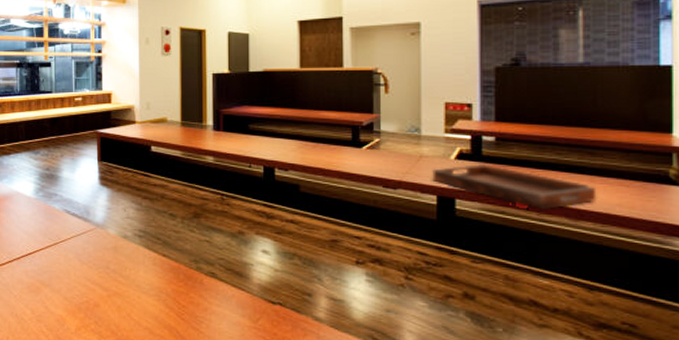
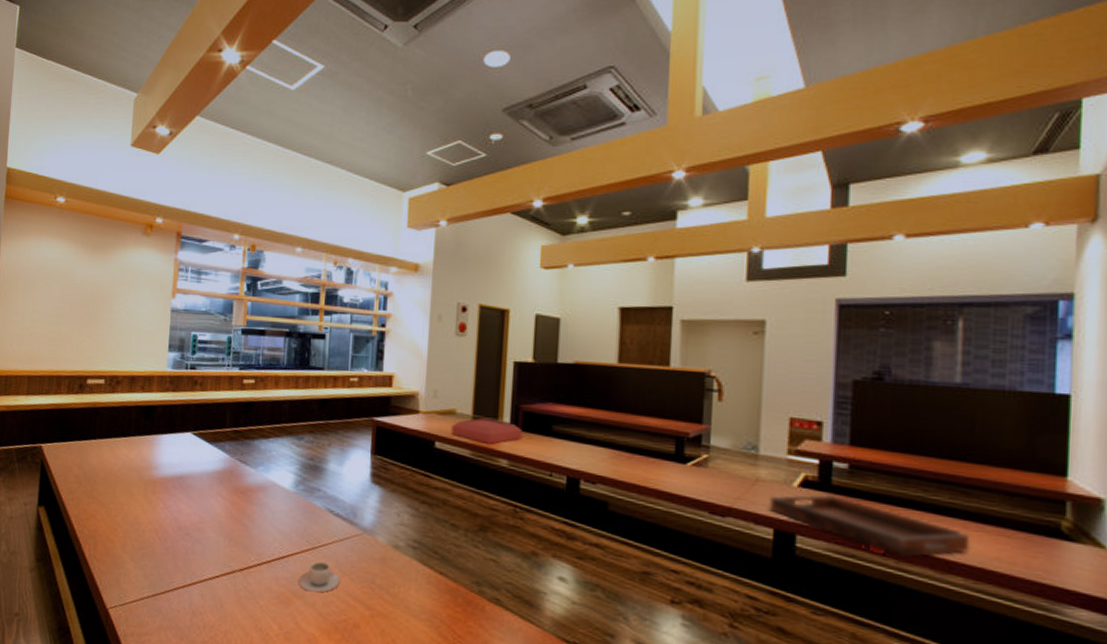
teacup: none [44,255,79,281] -> present [298,561,340,593]
seat cushion: none [164,124,224,144] -> present [451,418,523,444]

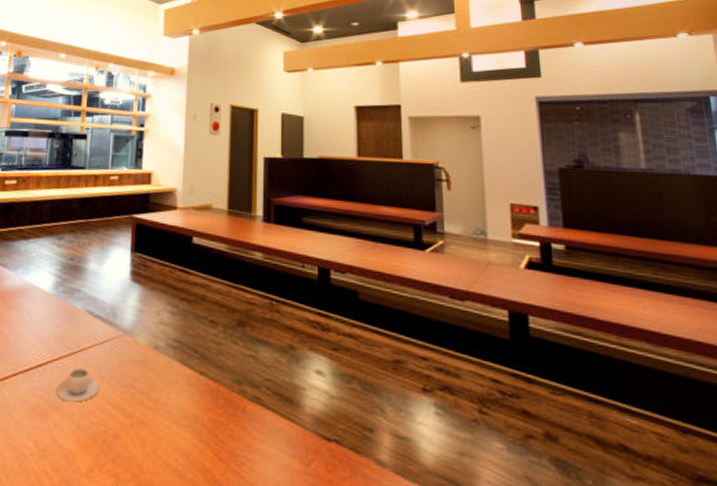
seat cushion: present [451,418,523,444] -> none [208,212,275,238]
serving tray: present [769,494,970,558] -> none [501,274,677,333]

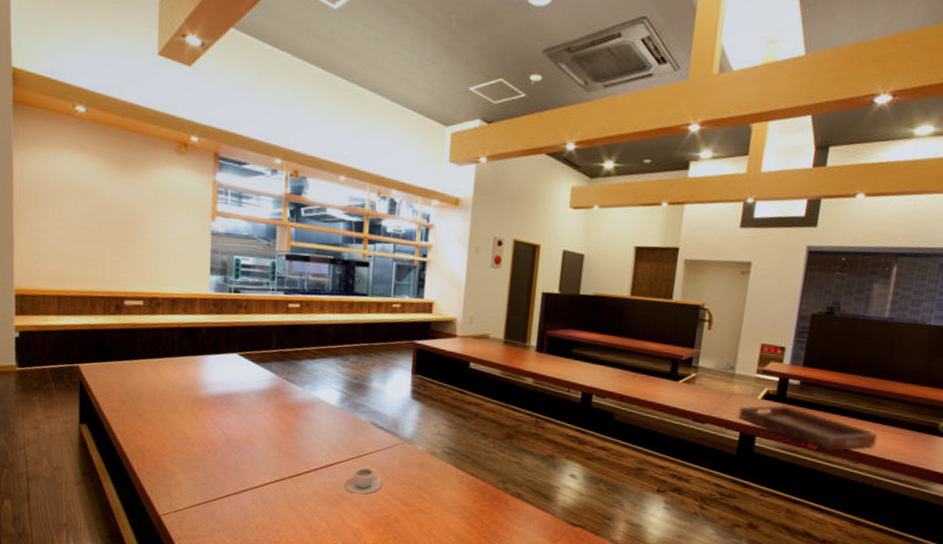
serving tray: none [501,274,677,333] -> present [738,404,878,452]

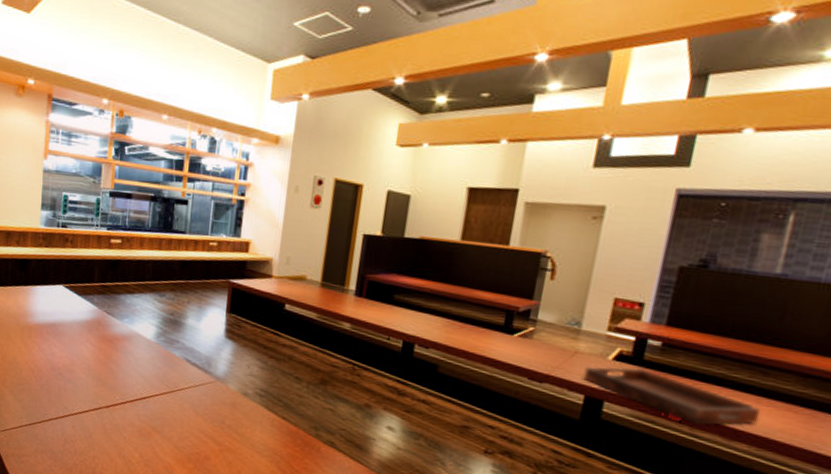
teacup: present [344,468,382,494] -> none [157,403,194,429]

